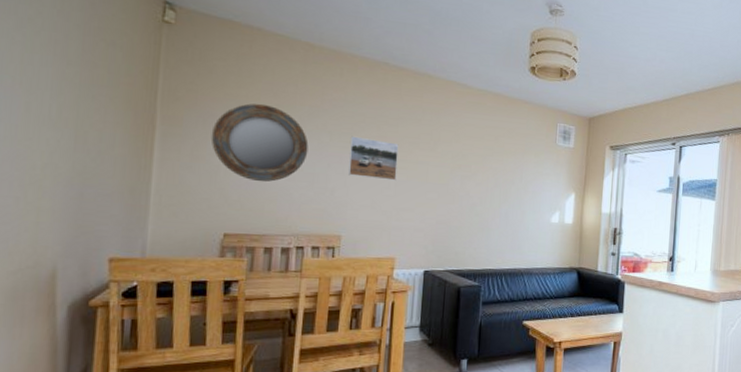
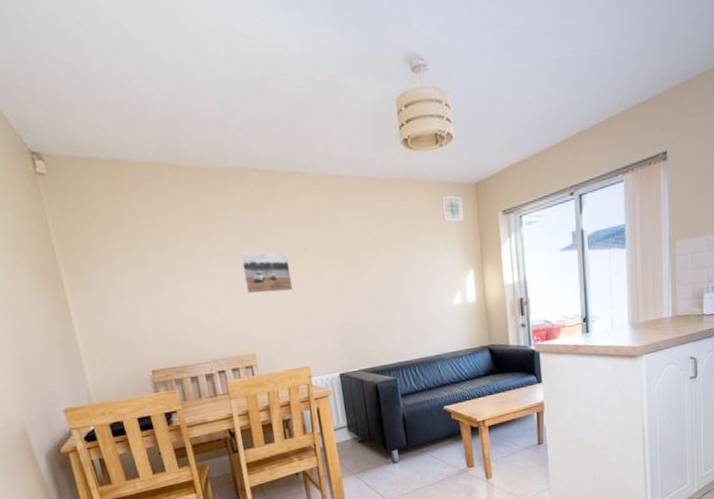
home mirror: present [211,103,309,183] -> none [112,238,205,317]

